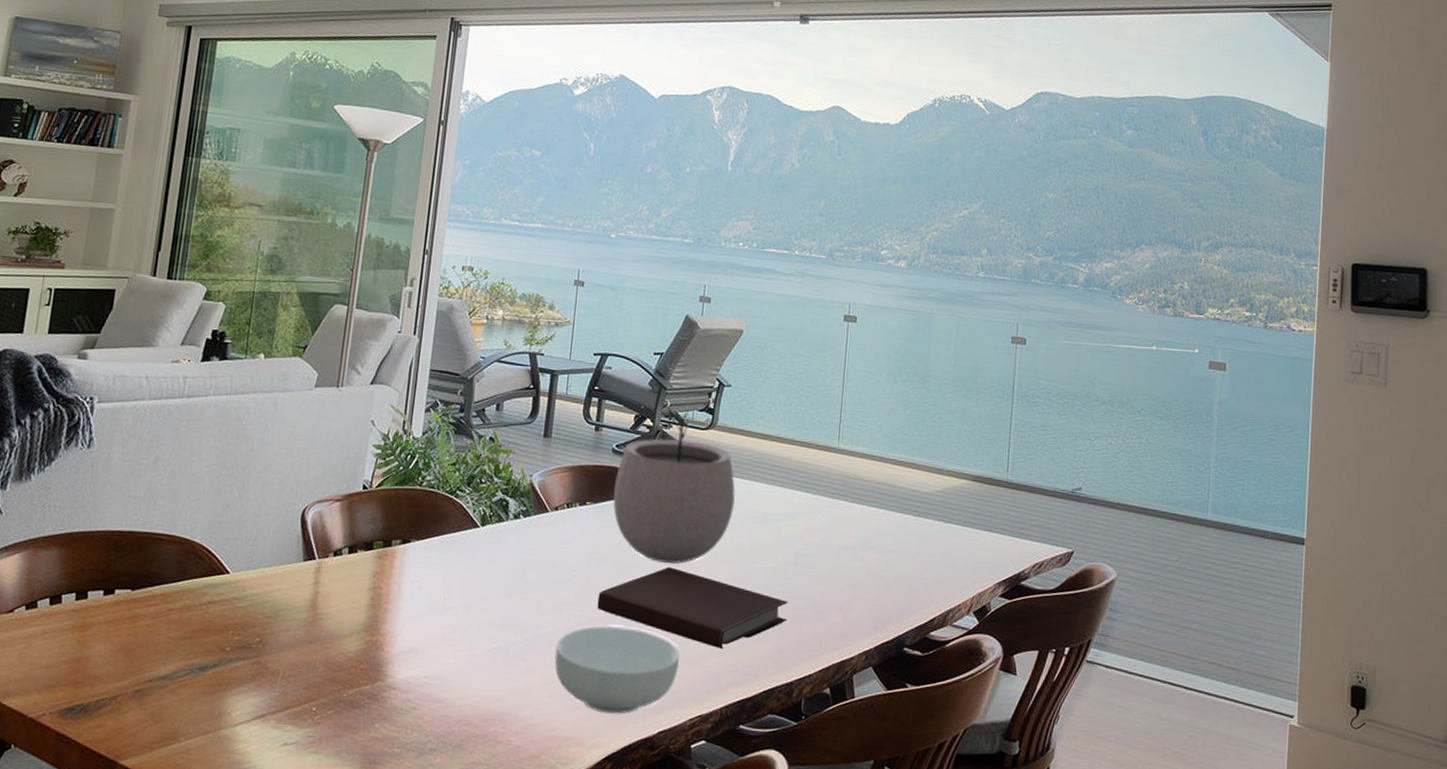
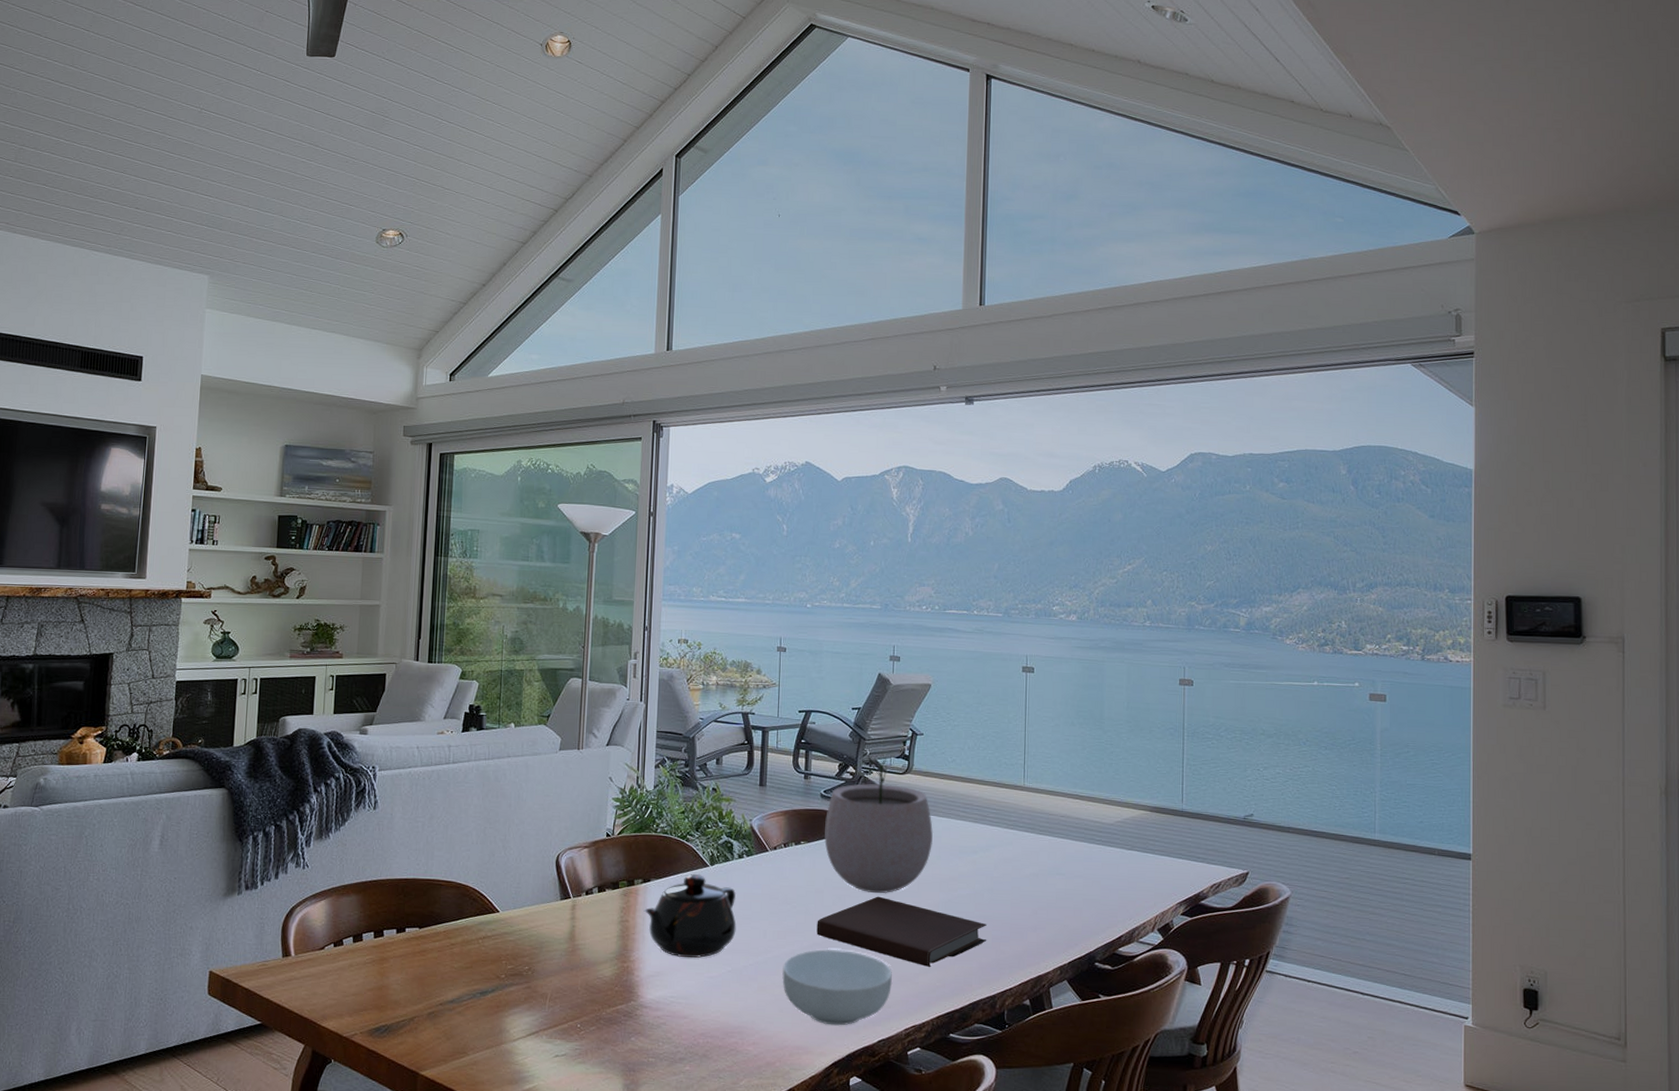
teapot: none [400,535,508,633] -> present [643,873,736,958]

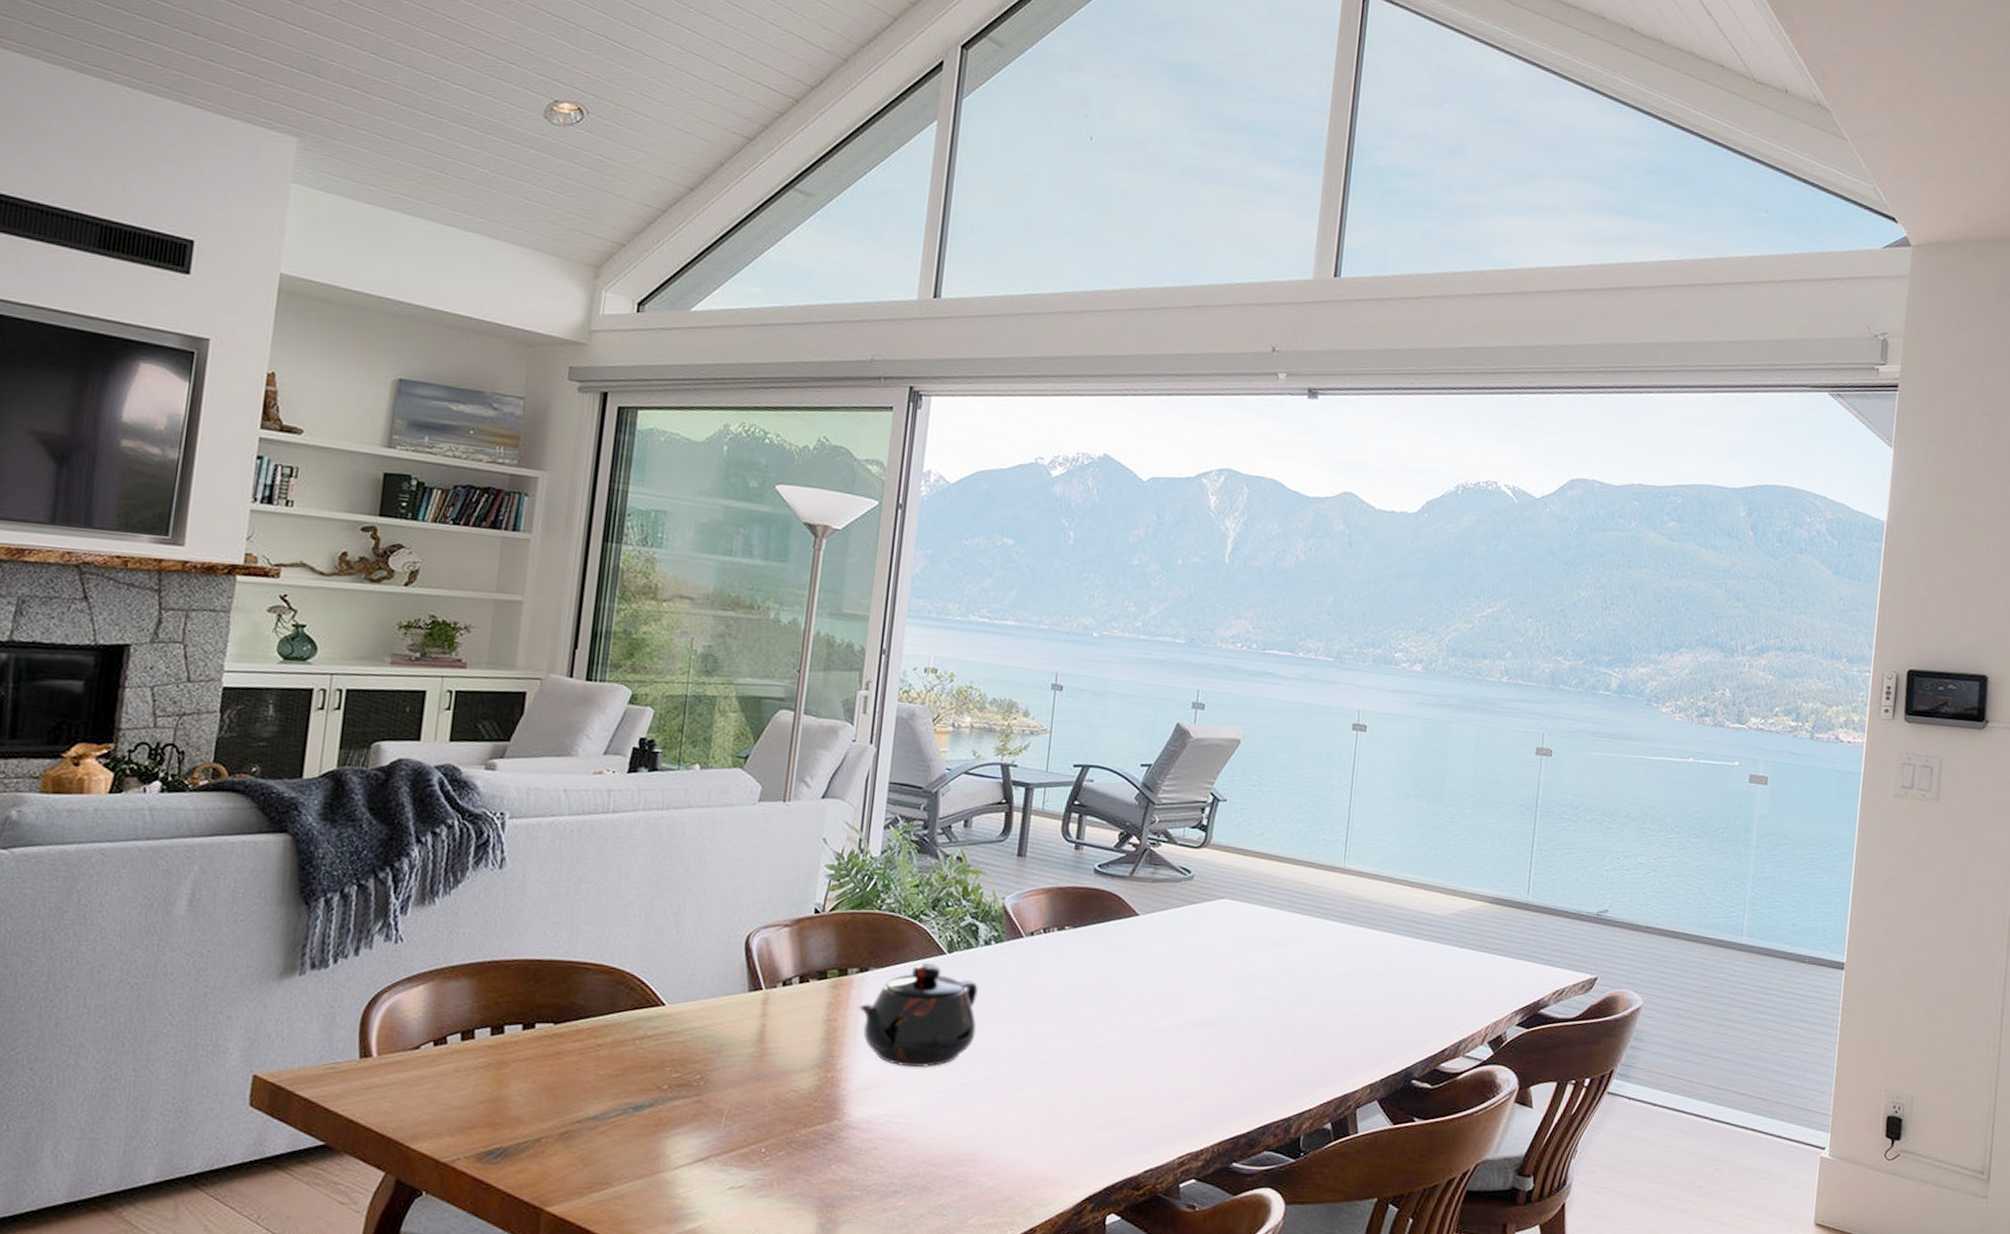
cereal bowl: present [782,949,893,1026] -> none [1030,1058,1168,1153]
notebook: present [816,896,987,967] -> none [1077,996,1287,1082]
plant pot: present [824,755,933,893] -> none [1095,823,1230,992]

